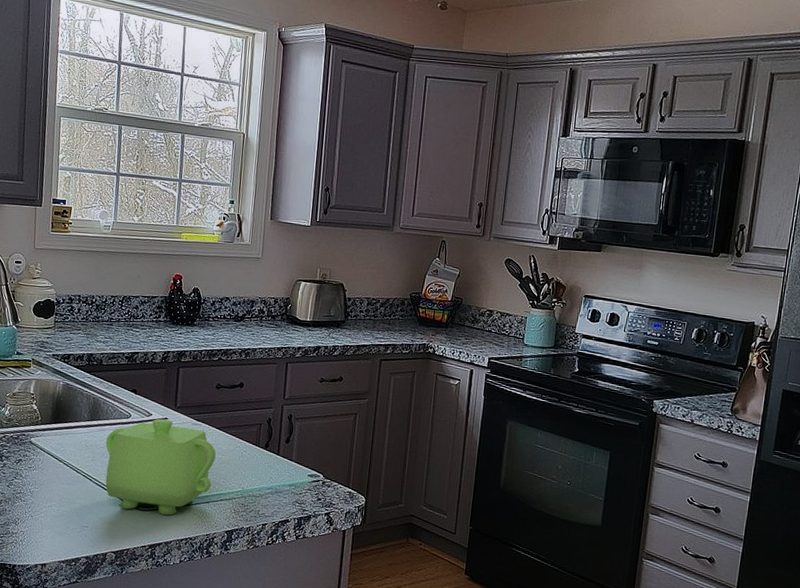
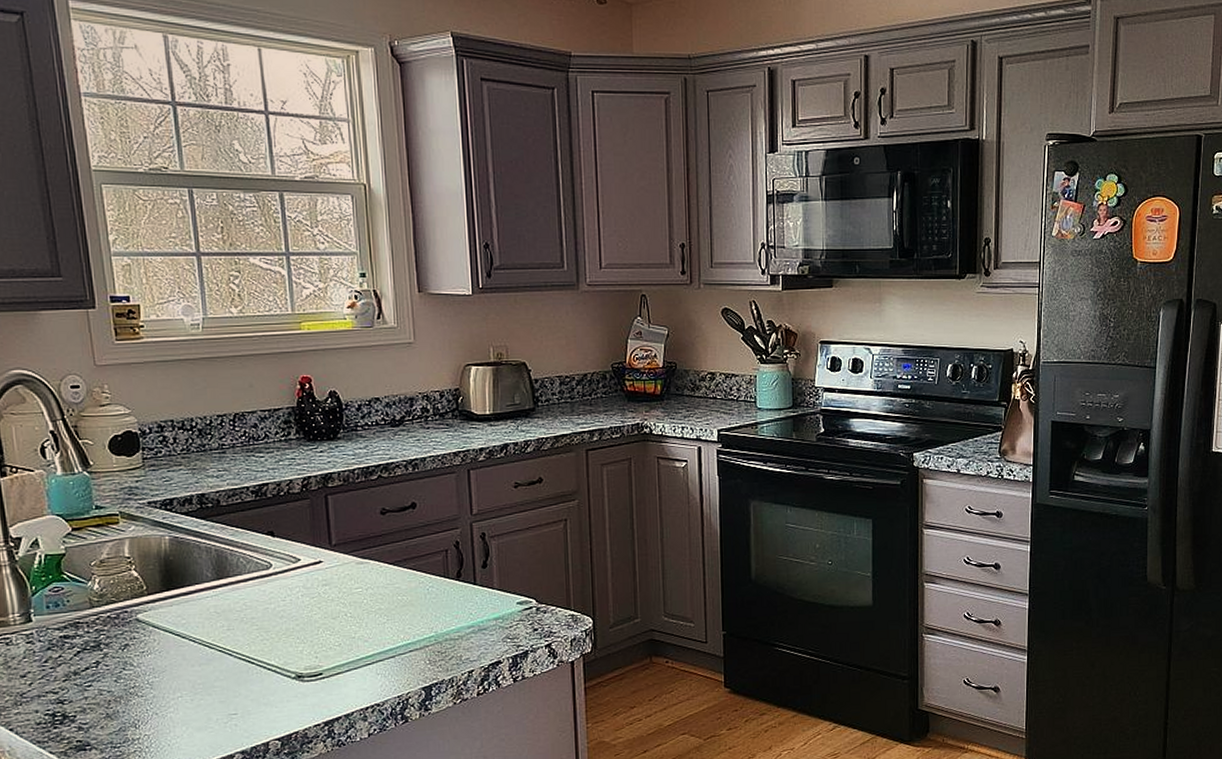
teapot: present [105,418,216,515] -> none [243,562,394,683]

